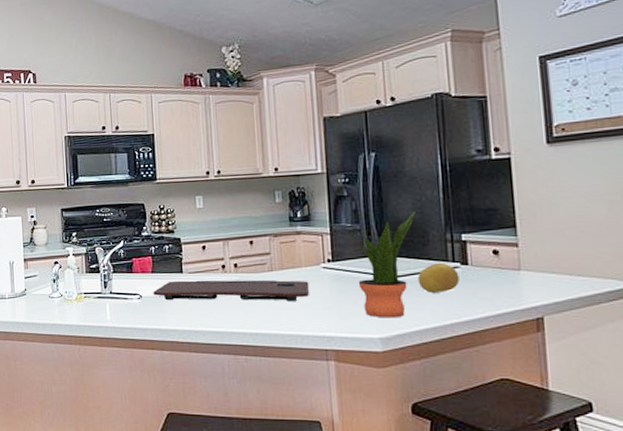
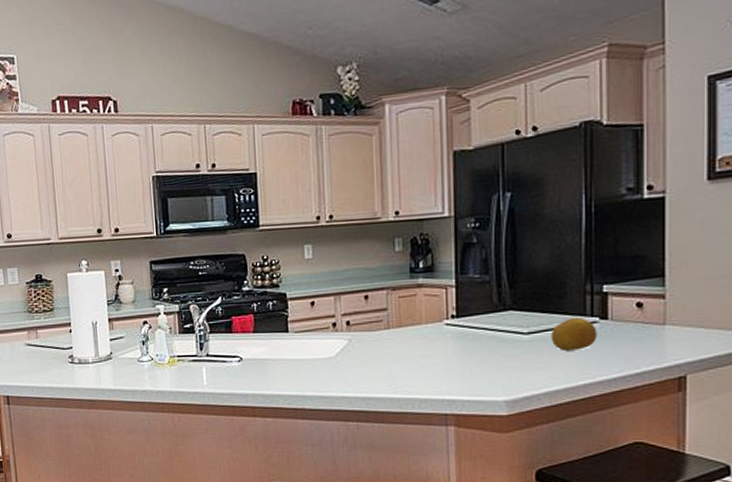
cutting board: present [153,279,310,302] -> none [255,338,430,363]
potted plant: present [358,210,415,318] -> none [484,259,553,379]

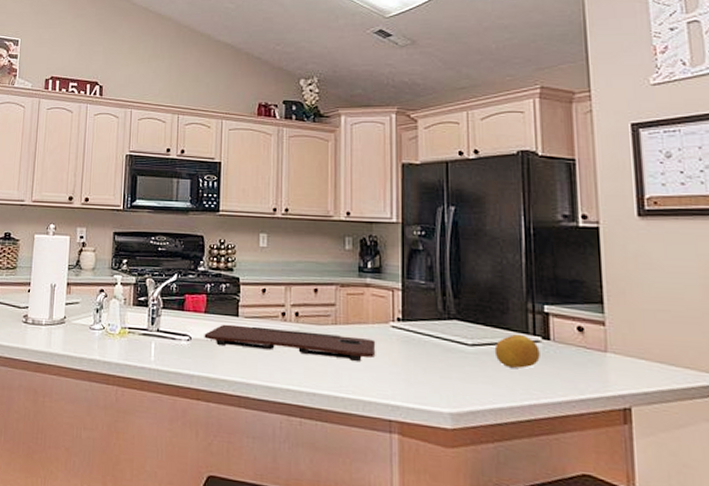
cutting board: none [255,338,430,363] -> present [204,324,376,362]

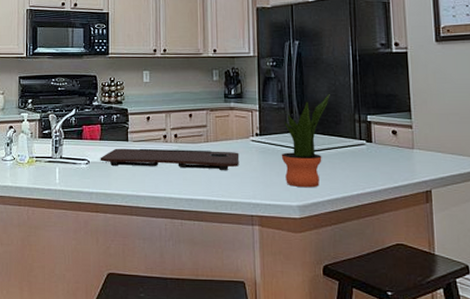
potted plant: none [429,274,495,392] -> present [281,93,330,188]
fruit: present [494,334,540,368] -> none [330,140,365,166]

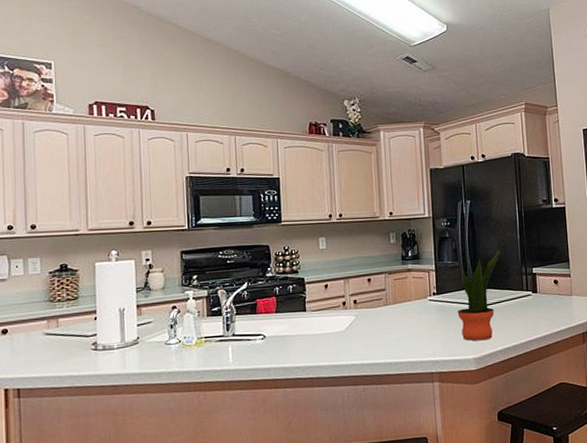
cutting board: present [100,148,240,171] -> none [277,312,419,339]

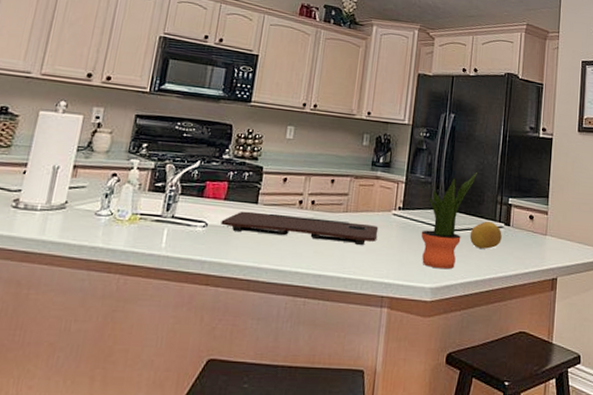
cutting board: none [277,312,419,339] -> present [220,211,379,246]
fruit: none [501,292,532,317] -> present [469,221,502,249]

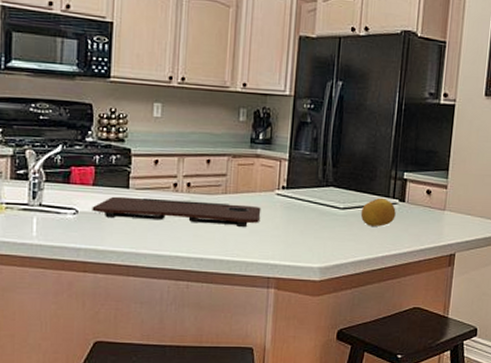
potted plant: present [421,171,477,270] -> none [307,145,369,249]

